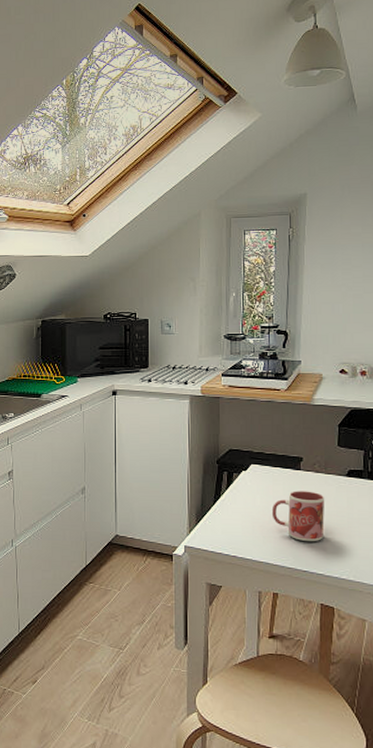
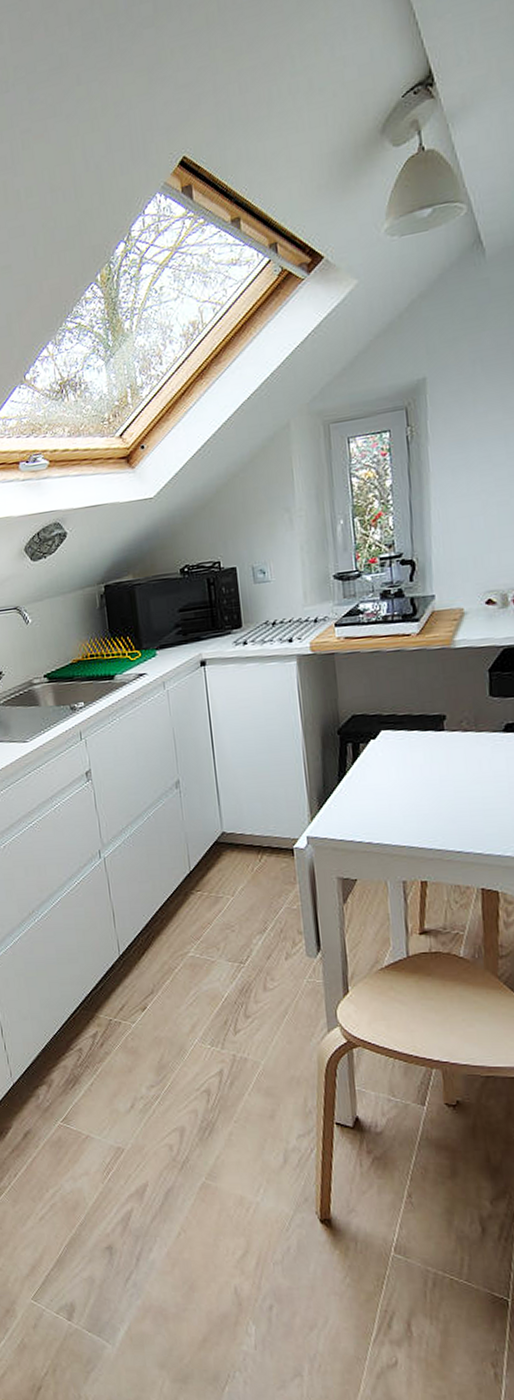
mug: present [271,491,325,541] -> none [411,755,479,816]

